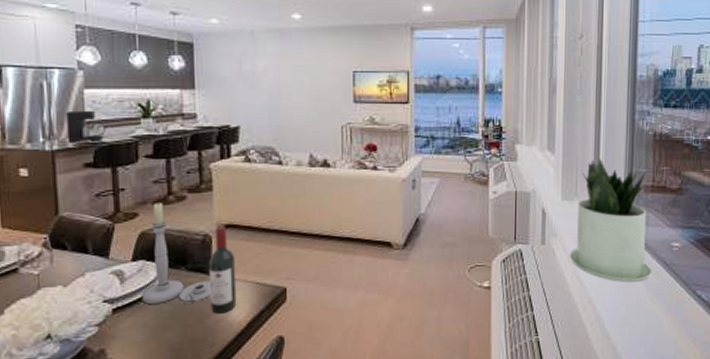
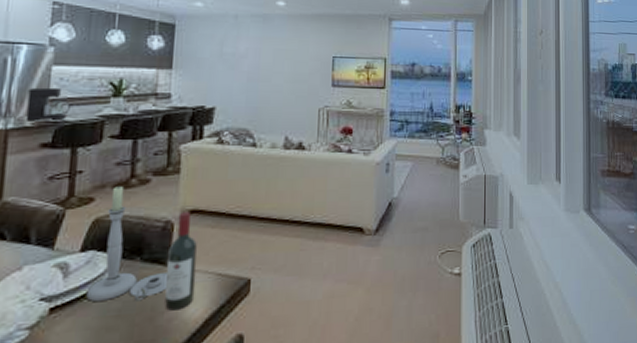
planter: present [569,158,654,283] -> none [535,143,614,267]

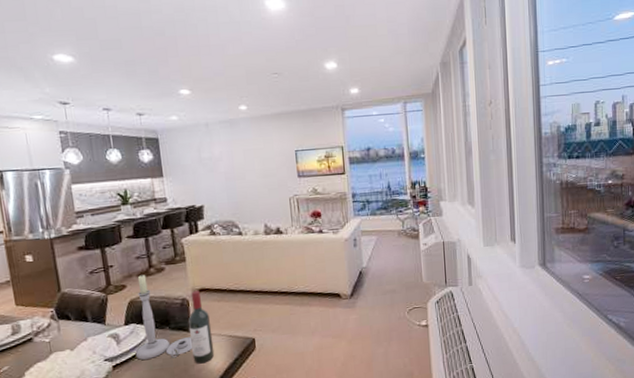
coffee maker: present [25,87,71,121] -> none [59,202,93,231]

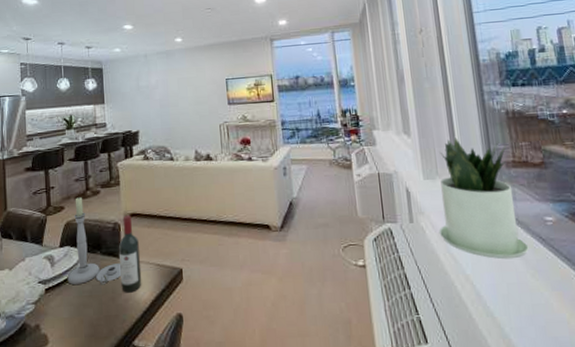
planter: none [494,207,569,313] -> present [438,137,530,260]

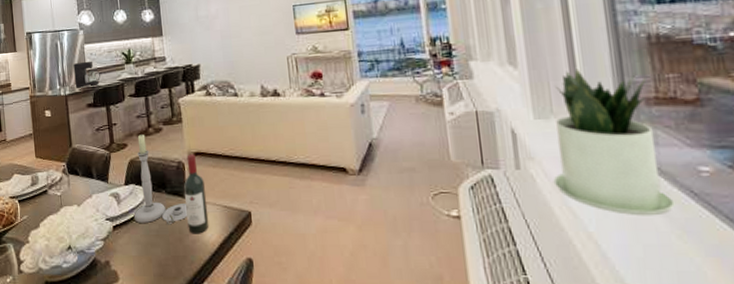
coffee maker: none [13,126,40,153] -> present [73,61,100,88]

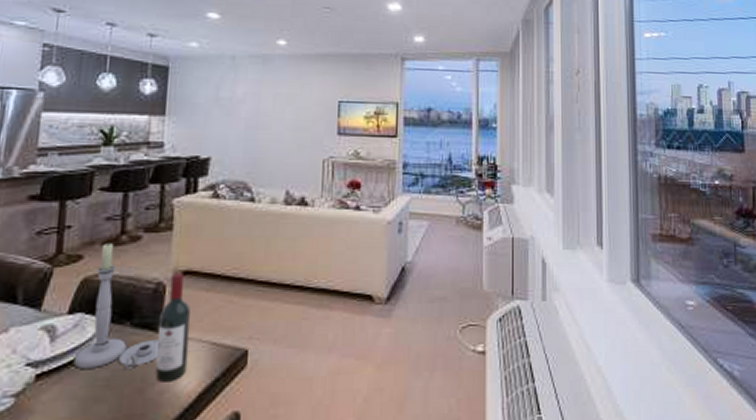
coffee maker: present [73,61,100,88] -> none [14,135,60,172]
planter: present [553,69,677,216] -> none [573,202,668,349]

